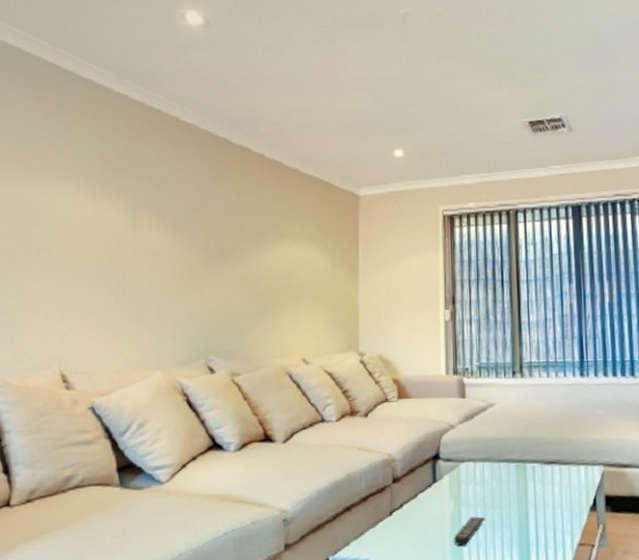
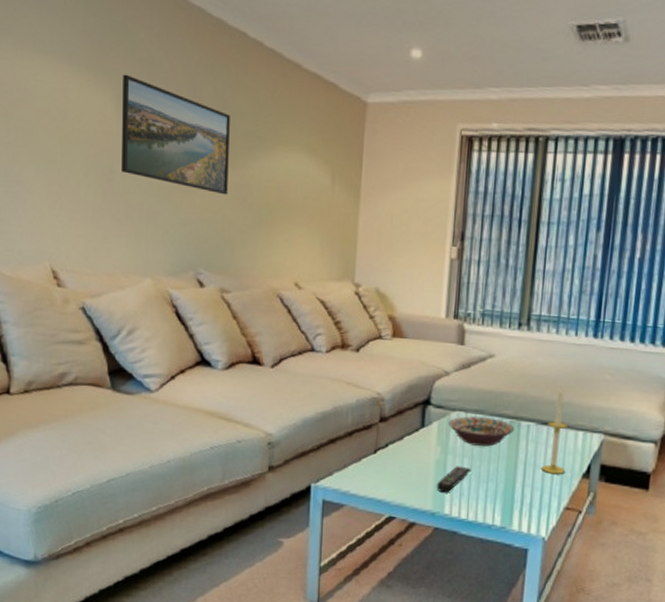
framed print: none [132,190,236,286] -> present [120,74,230,195]
decorative bowl: none [458,464,522,494] -> present [447,416,515,447]
candle: none [550,425,574,512] -> present [541,386,568,475]

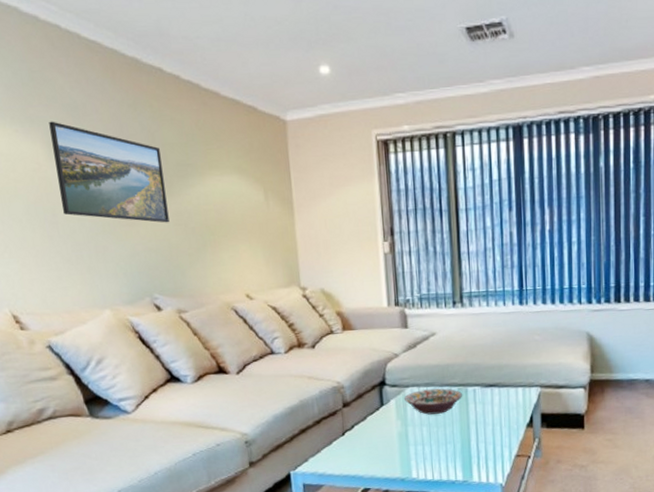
remote control: present [436,466,472,493] -> none [402,434,431,460]
candle: present [541,386,568,475] -> none [490,352,512,429]

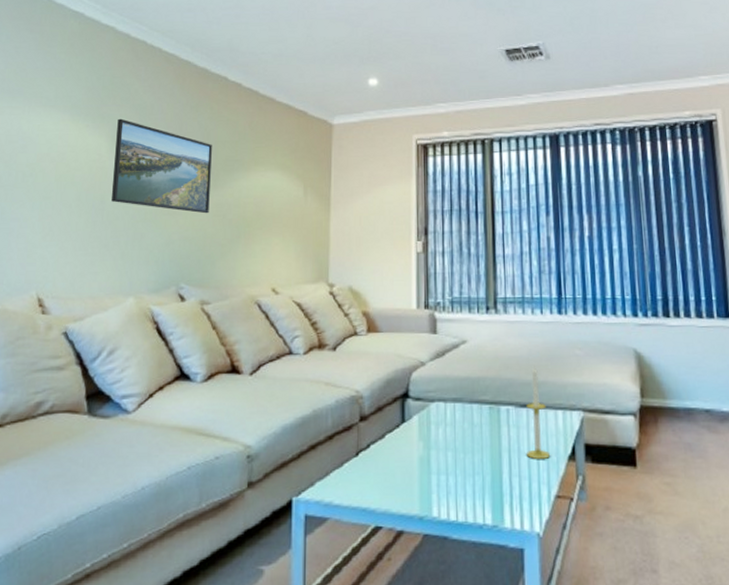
decorative bowl: present [403,388,463,415] -> none [428,405,495,437]
candle: none [490,352,512,429] -> present [526,366,551,460]

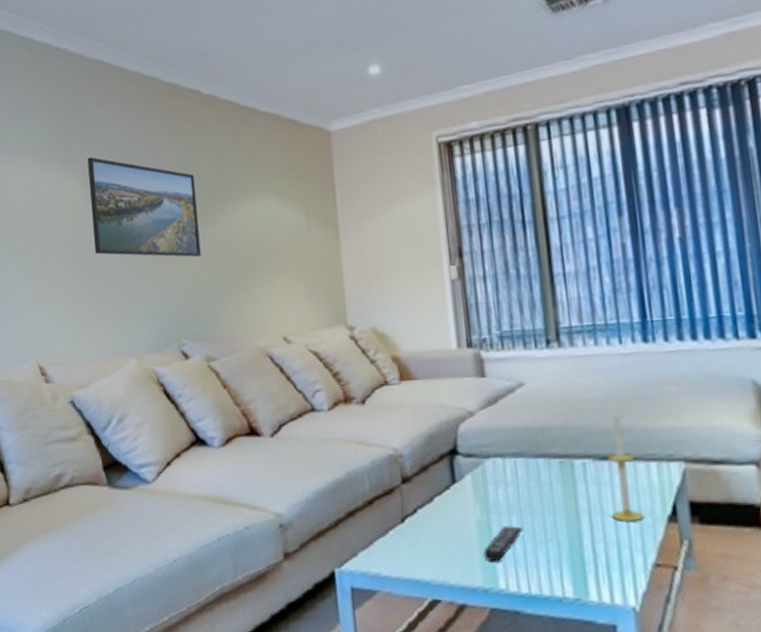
remote control: none [422,461,456,493] -> present [483,526,524,563]

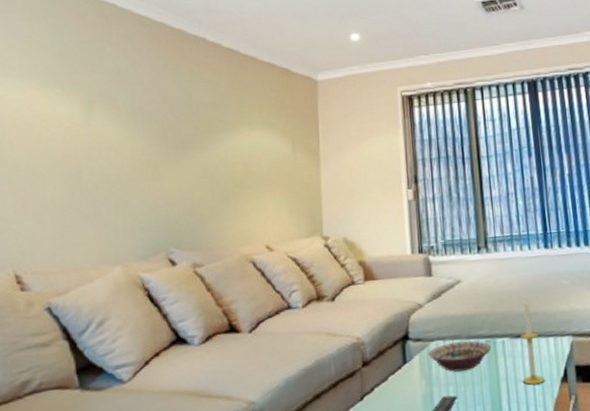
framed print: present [87,156,201,258] -> none [88,84,195,177]
decorative bowl: none [483,460,568,498] -> present [428,341,492,372]

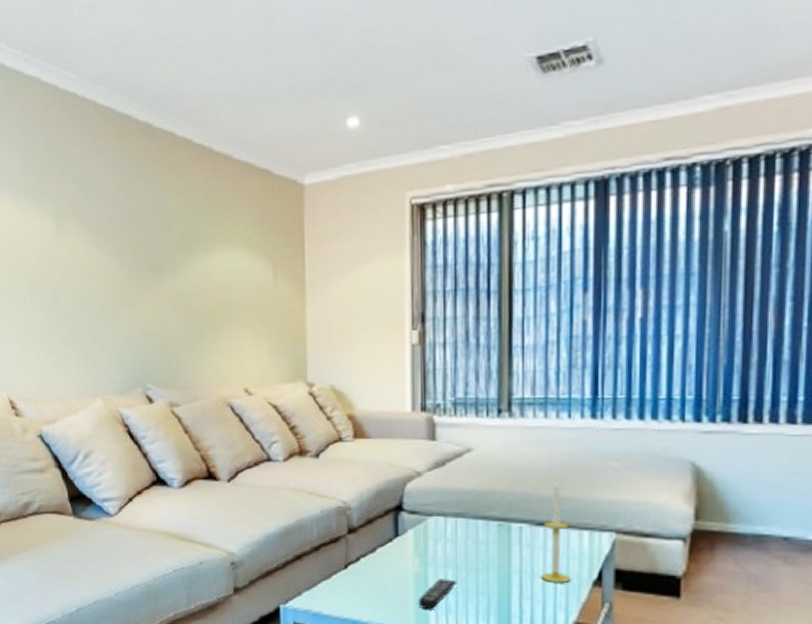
decorative bowl: present [428,341,492,372] -> none [424,521,505,555]

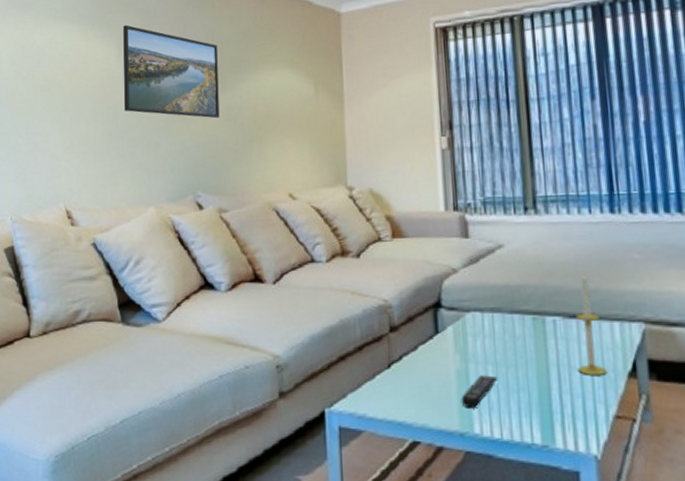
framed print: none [59,194,169,305] -> present [123,24,220,119]

